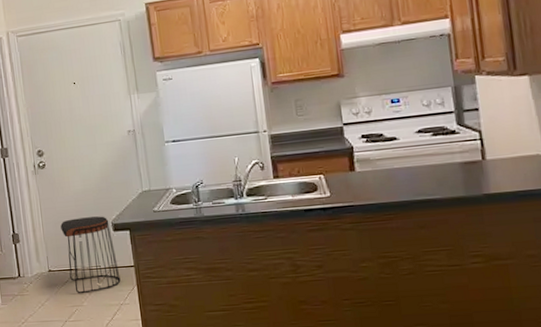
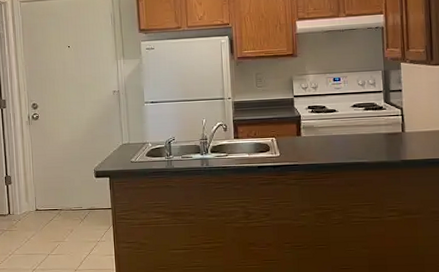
stool: present [60,216,121,294] -> none [49,164,99,231]

